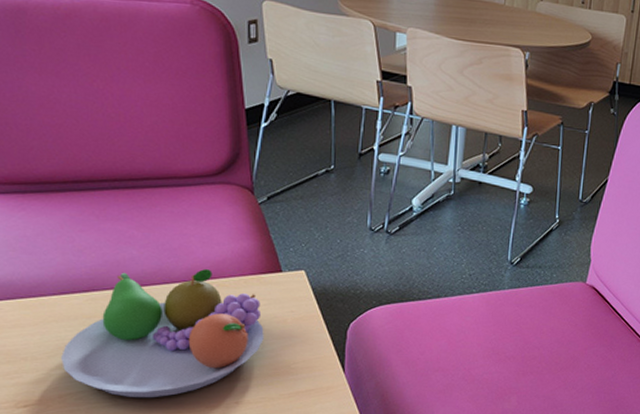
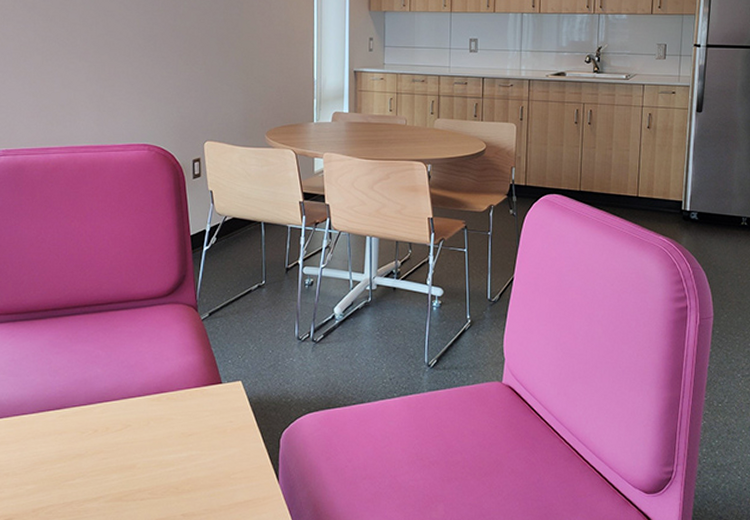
fruit bowl: present [61,269,264,398] -> none [36,384,207,511]

